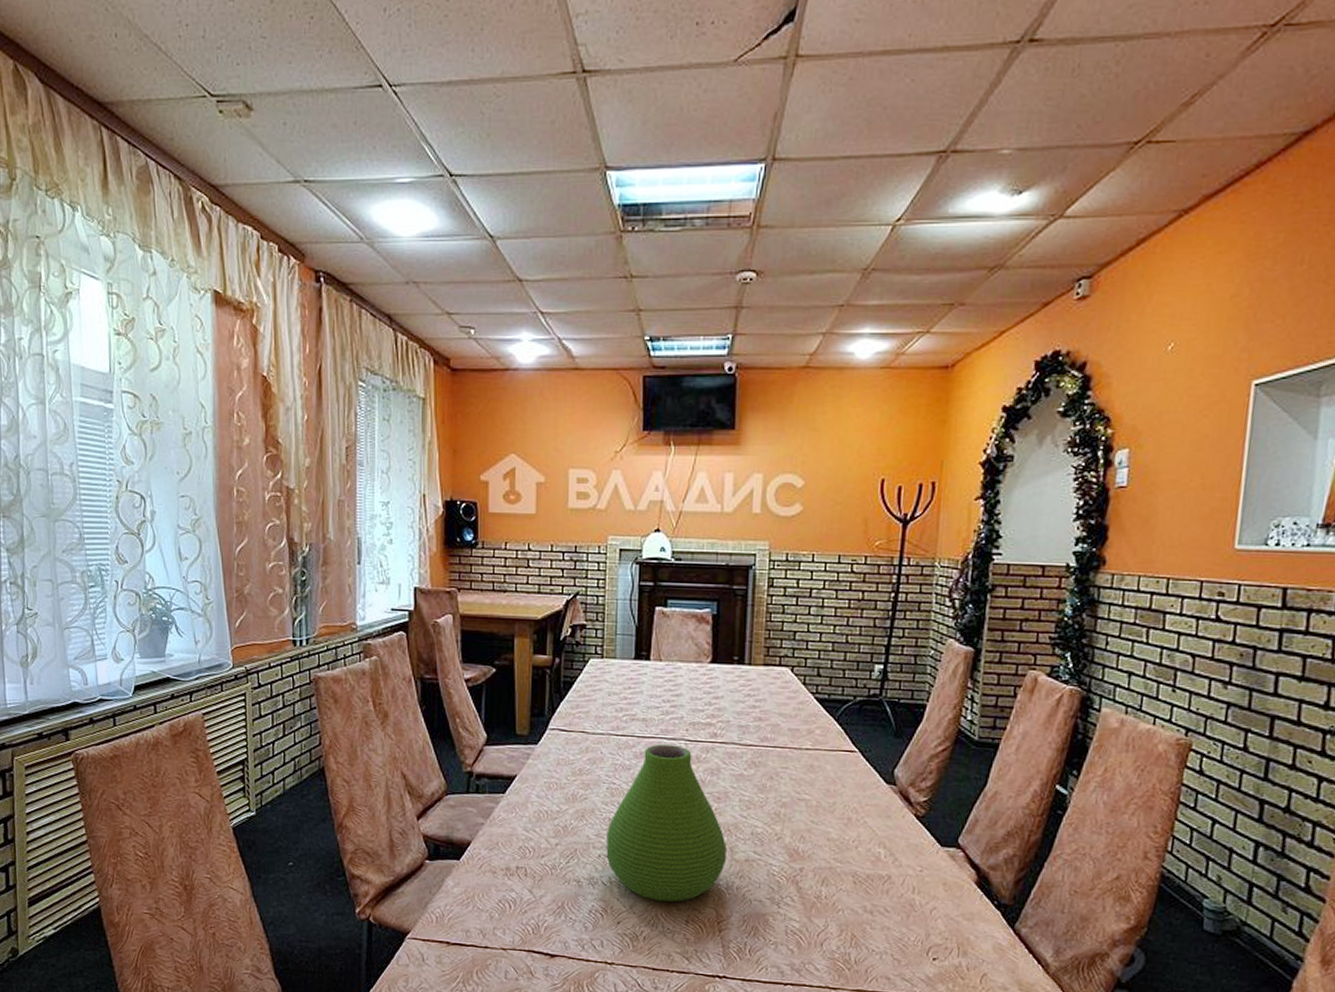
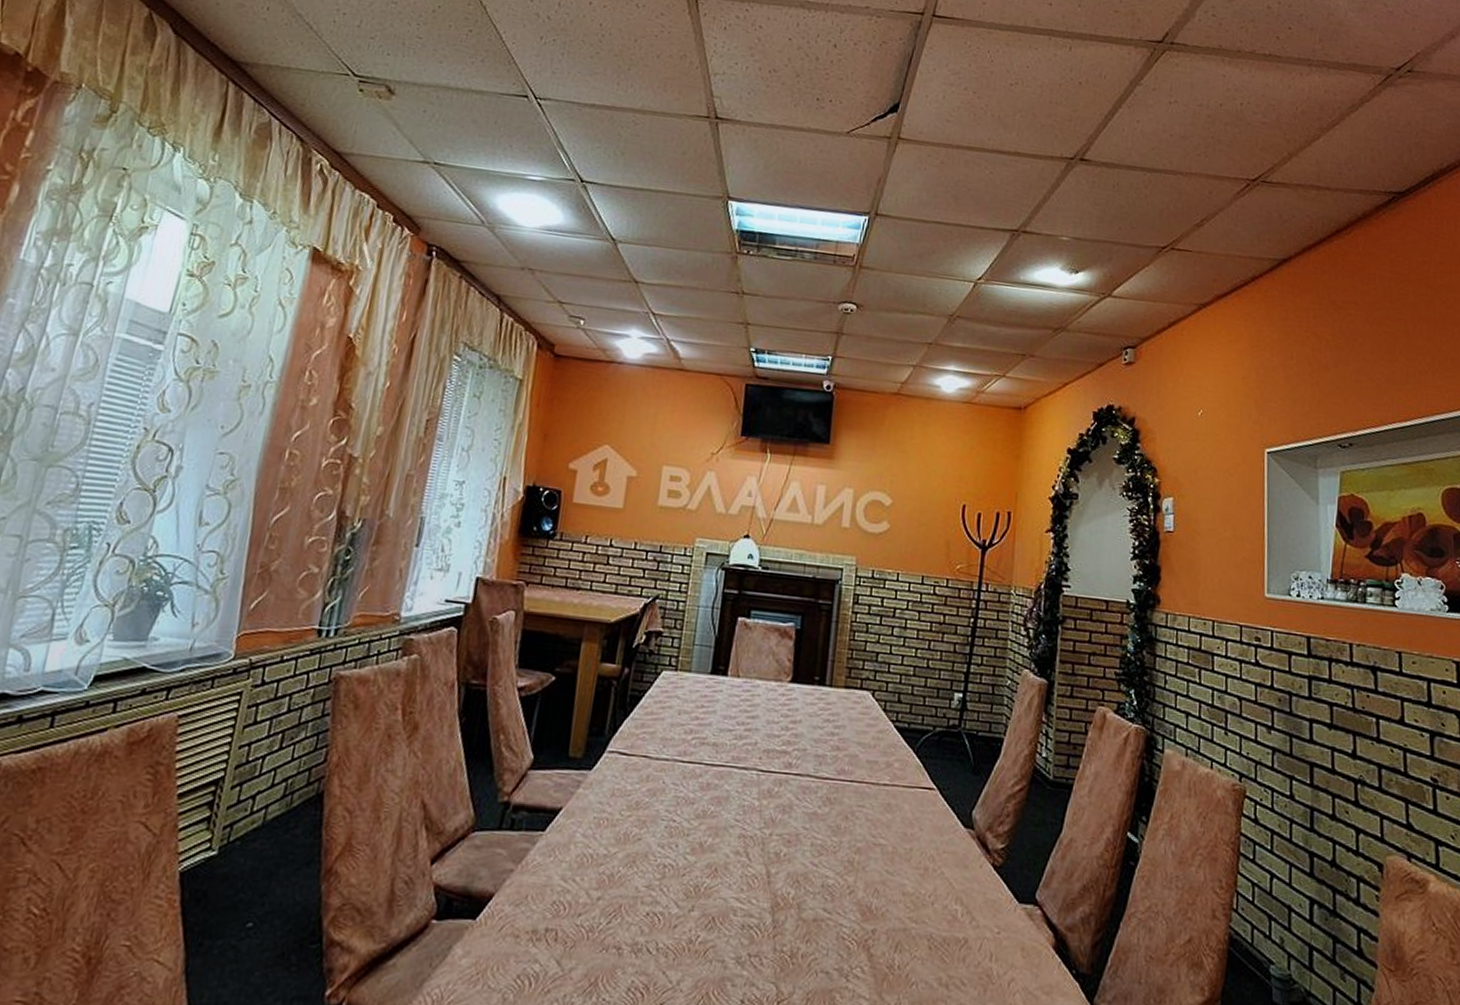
vase: present [606,744,727,902] -> none [655,774,794,975]

